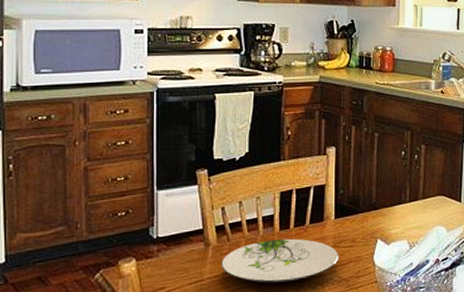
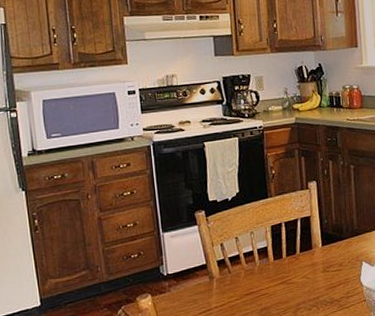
plate: present [221,238,339,283] -> none [225,266,330,308]

